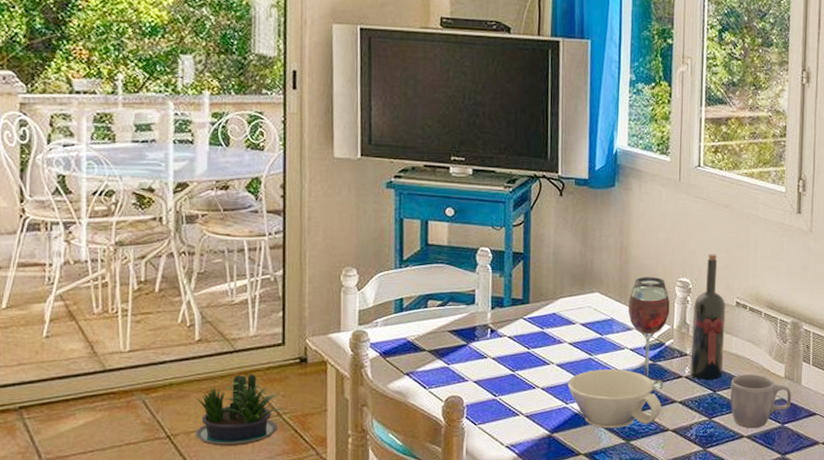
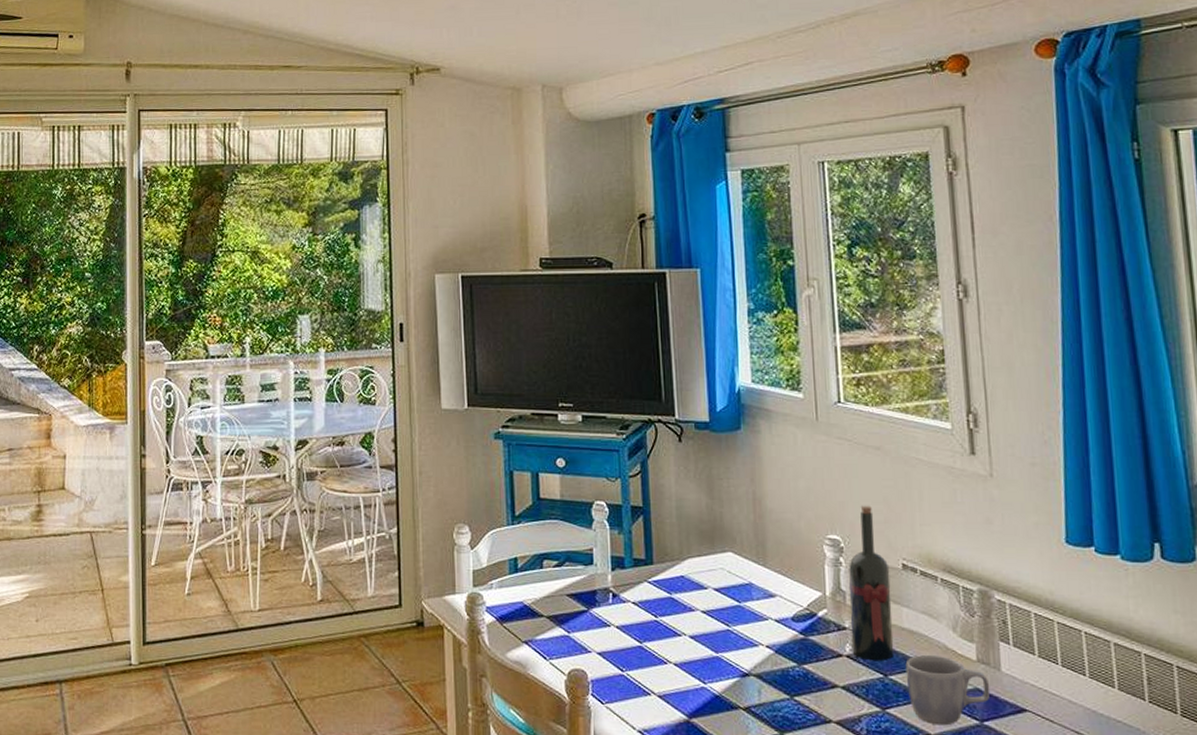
potted plant: present [195,374,287,446] -> none [319,637,406,715]
cup: present [567,368,662,428] -> none [703,643,821,716]
wineglass: present [627,277,670,390] -> none [767,534,819,671]

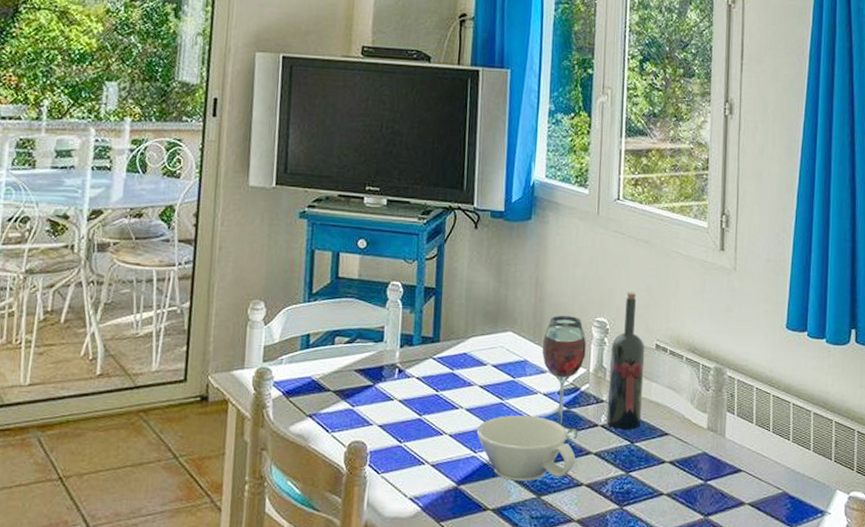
cup: none [703,643,821,716] -> present [476,415,576,481]
wineglass: none [767,534,819,671] -> present [541,316,586,440]
mug: present [905,655,991,726] -> none [649,424,715,486]

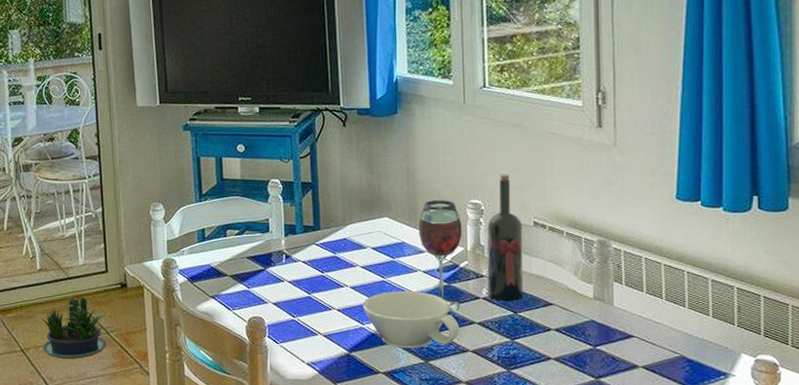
potted plant: none [88,412,184,490] -> present [41,298,113,359]

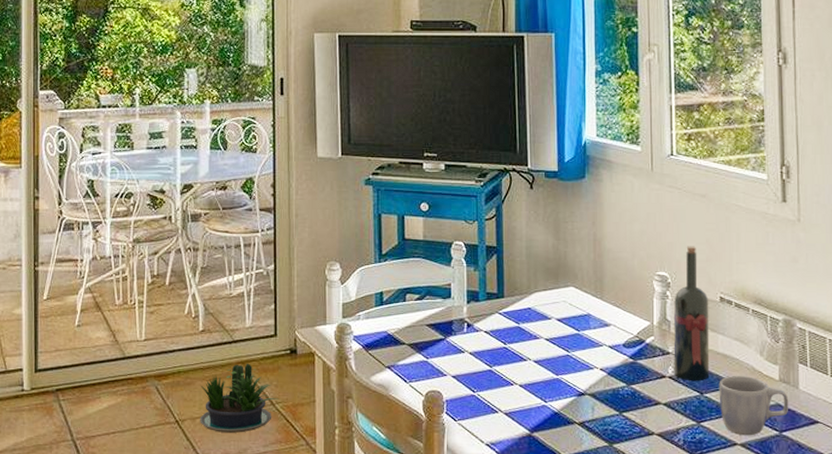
cup: present [362,290,460,348] -> none [545,366,645,429]
wineglass: present [418,200,462,311] -> none [604,271,648,390]
mug: none [532,295,604,351] -> present [719,376,789,436]

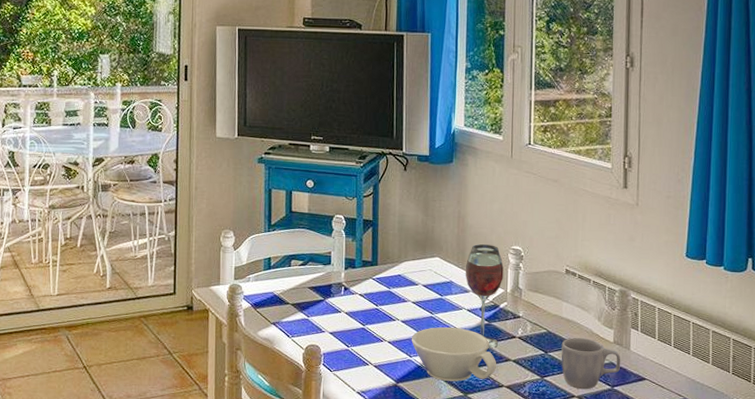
potted plant: present [200,364,280,433] -> none [105,318,177,378]
cup: none [545,366,645,429] -> present [411,326,497,381]
wineglass: none [604,271,648,390] -> present [465,244,504,349]
wine bottle: present [673,246,710,380] -> none [523,224,556,341]

